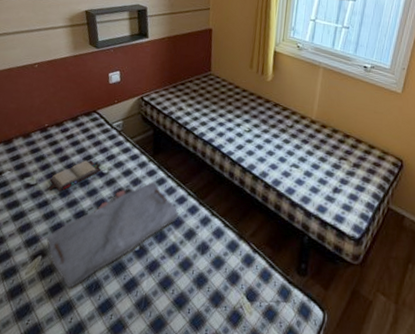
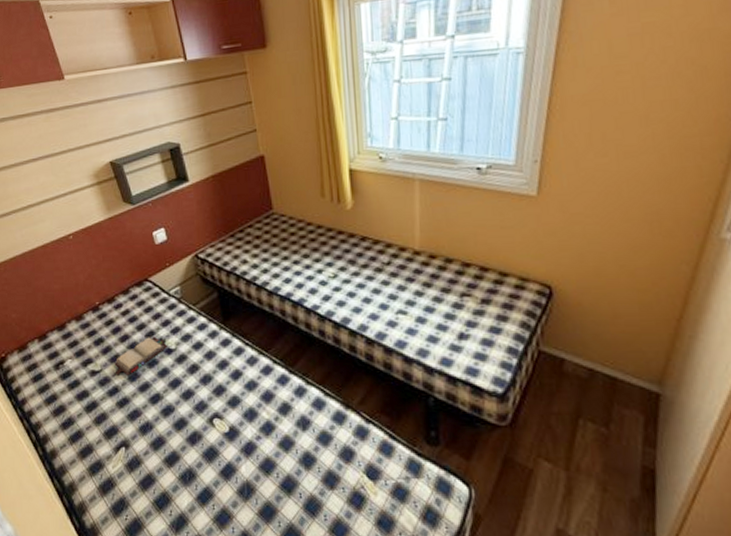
serving tray: present [46,181,179,289] -> none [125,351,268,480]

